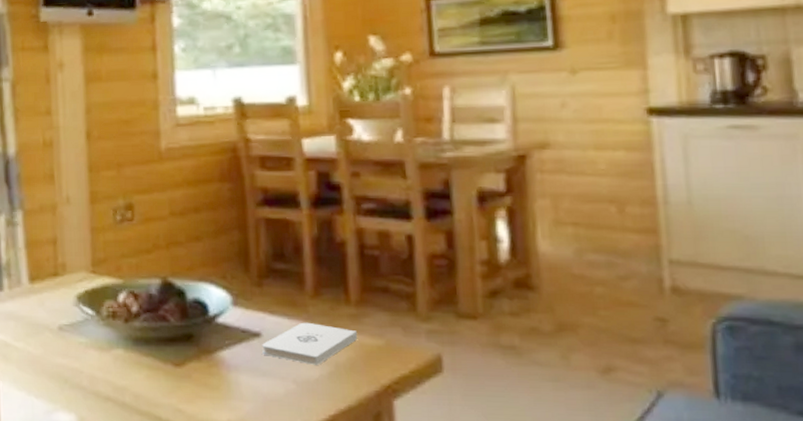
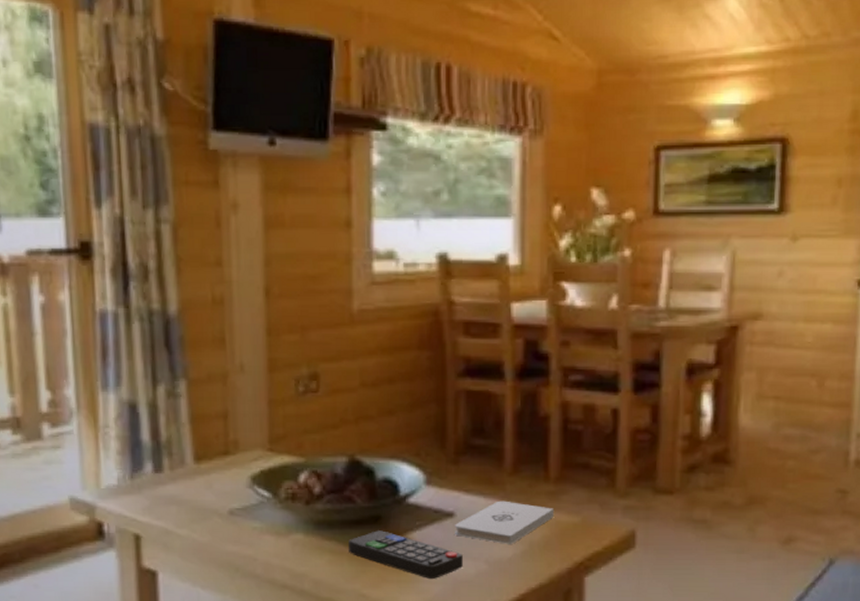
remote control: none [164,348,272,398] -> present [349,530,463,580]

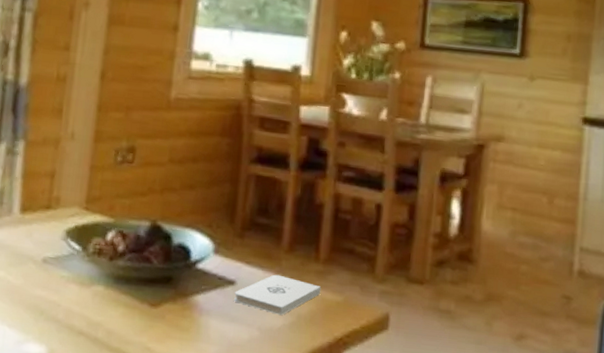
remote control: present [349,530,463,580] -> none [141,290,239,341]

